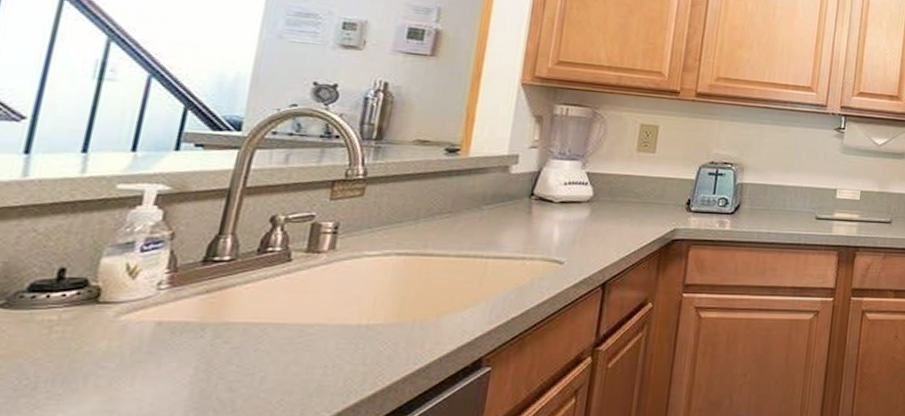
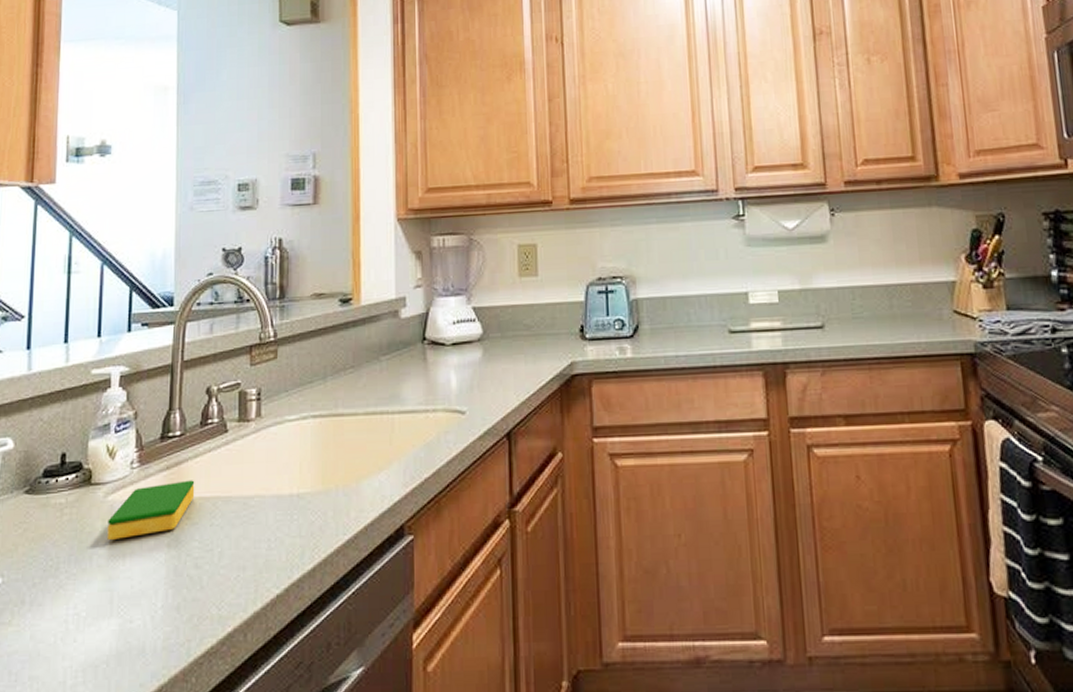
dish sponge: none [112,305,241,362] -> present [107,480,195,541]

